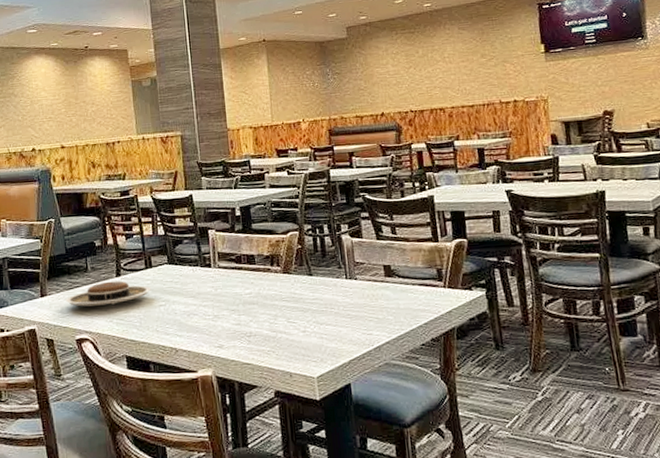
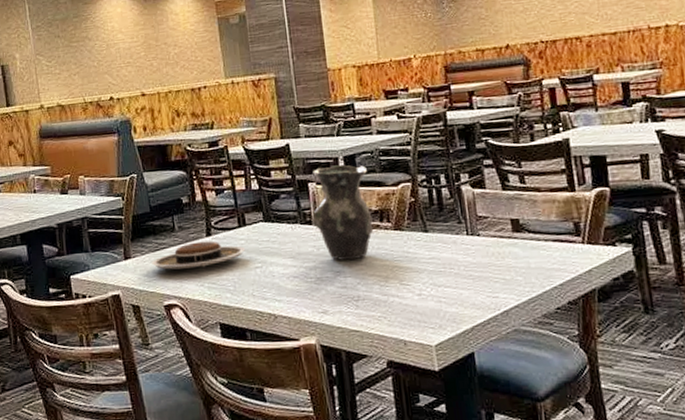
vase: none [210,214,265,301] -> present [311,165,374,261]

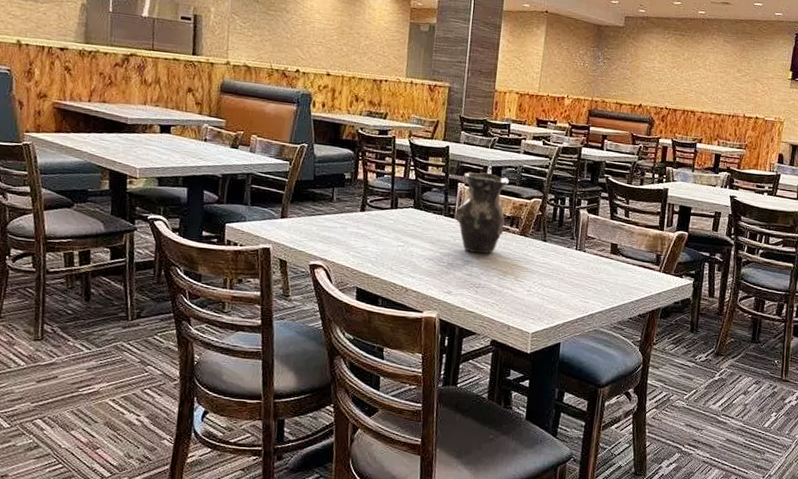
plate: present [152,241,246,270] -> none [306,214,393,237]

